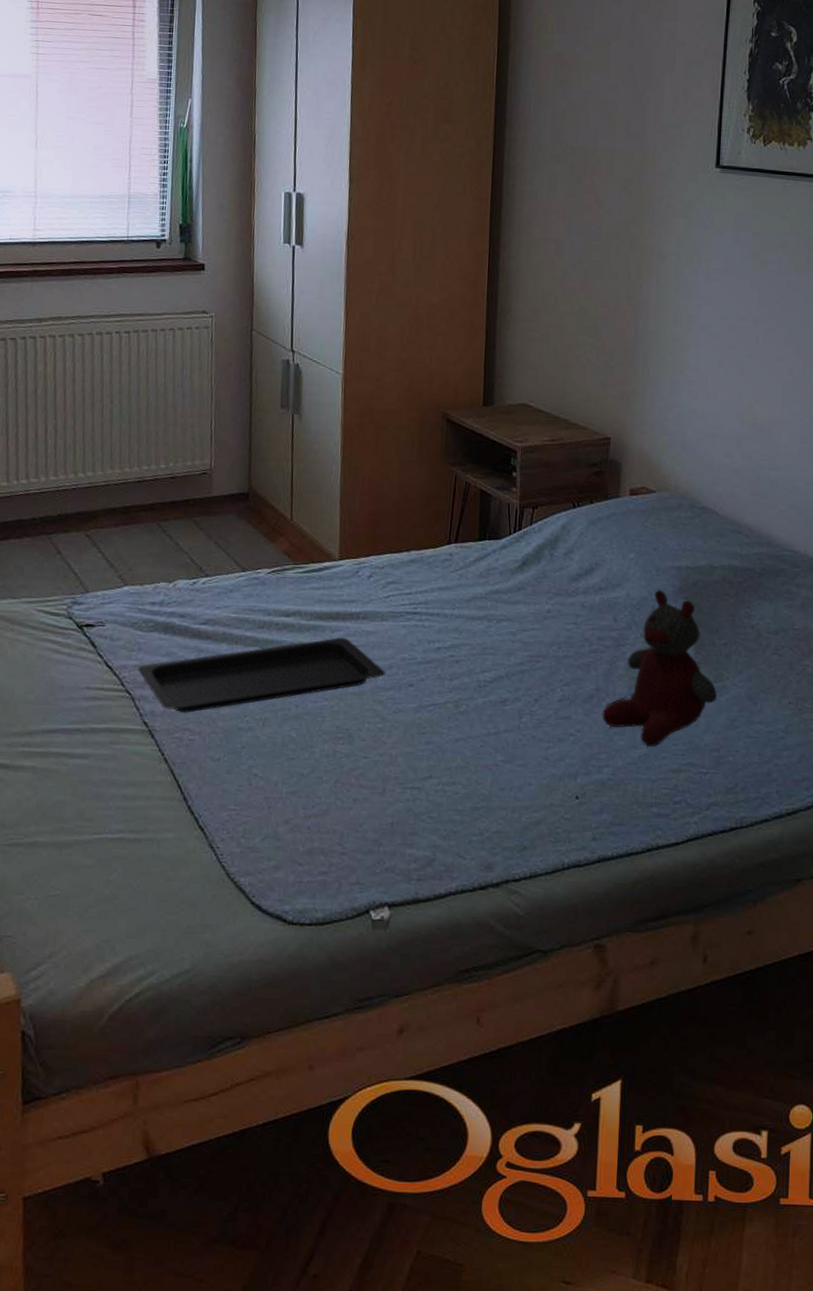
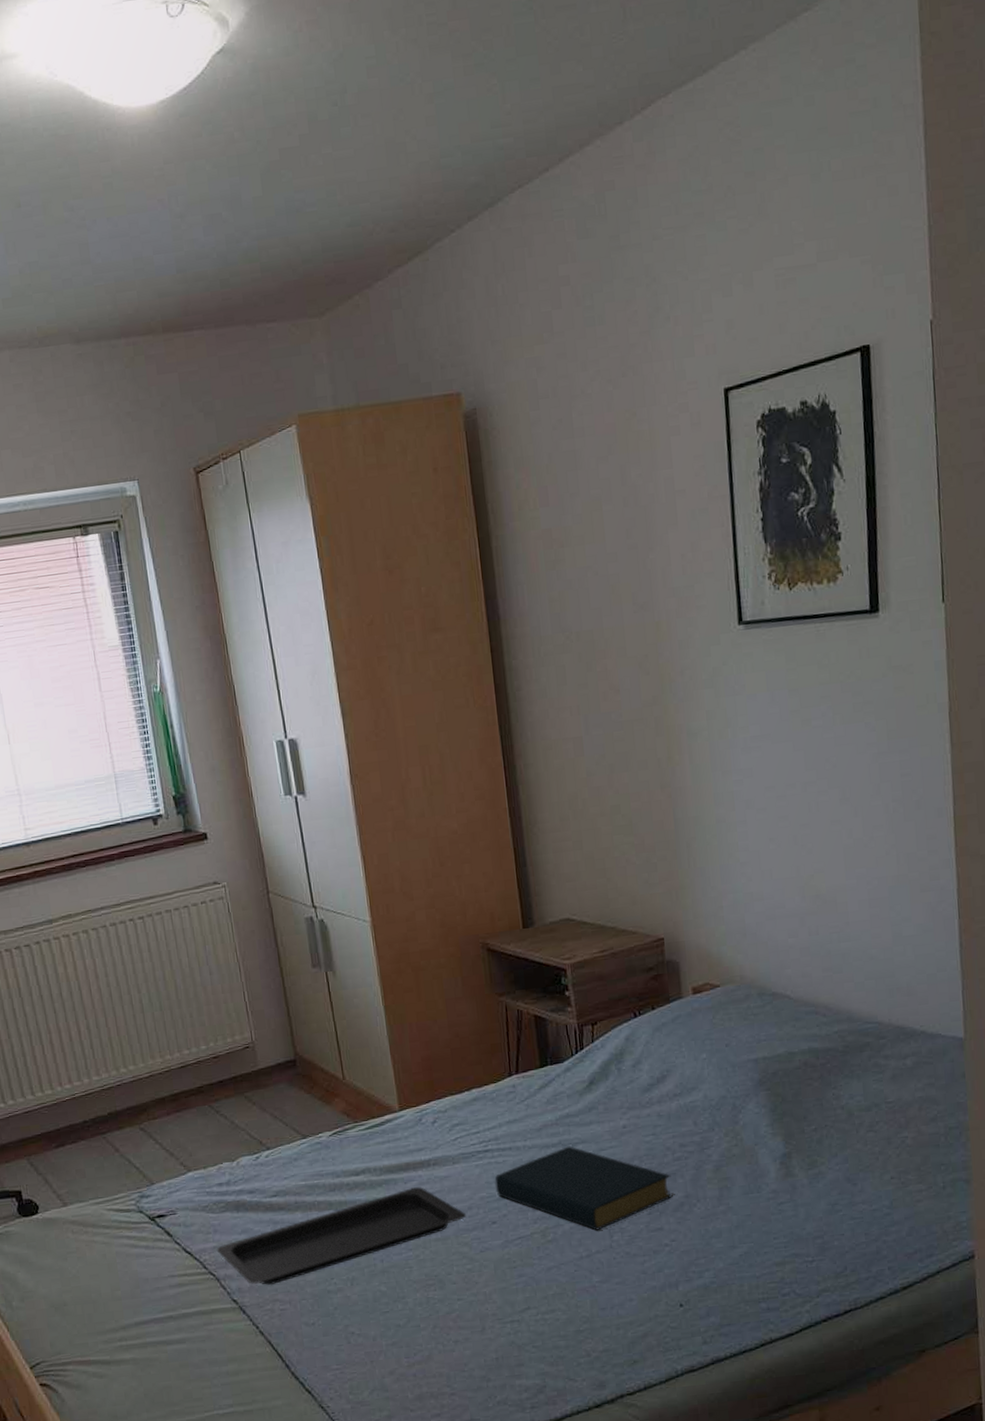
hardback book: none [418,621,585,709] -> present [495,1146,673,1231]
stuffed bear: present [602,589,717,747] -> none [695,1085,813,1245]

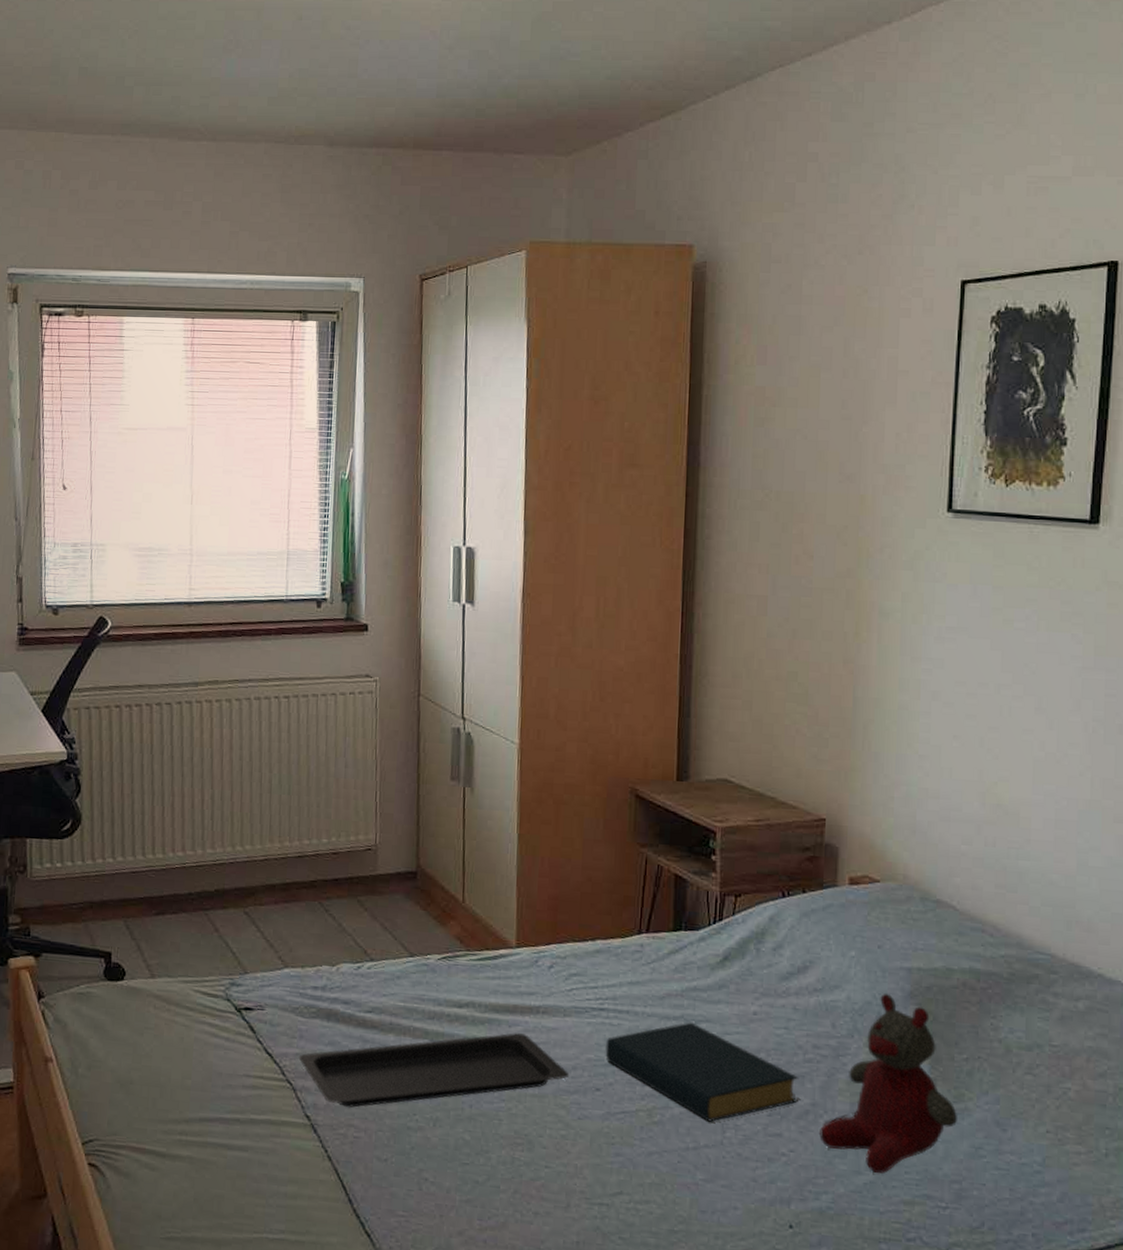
stuffed bear: none [695,1085,813,1245] -> present [819,992,957,1174]

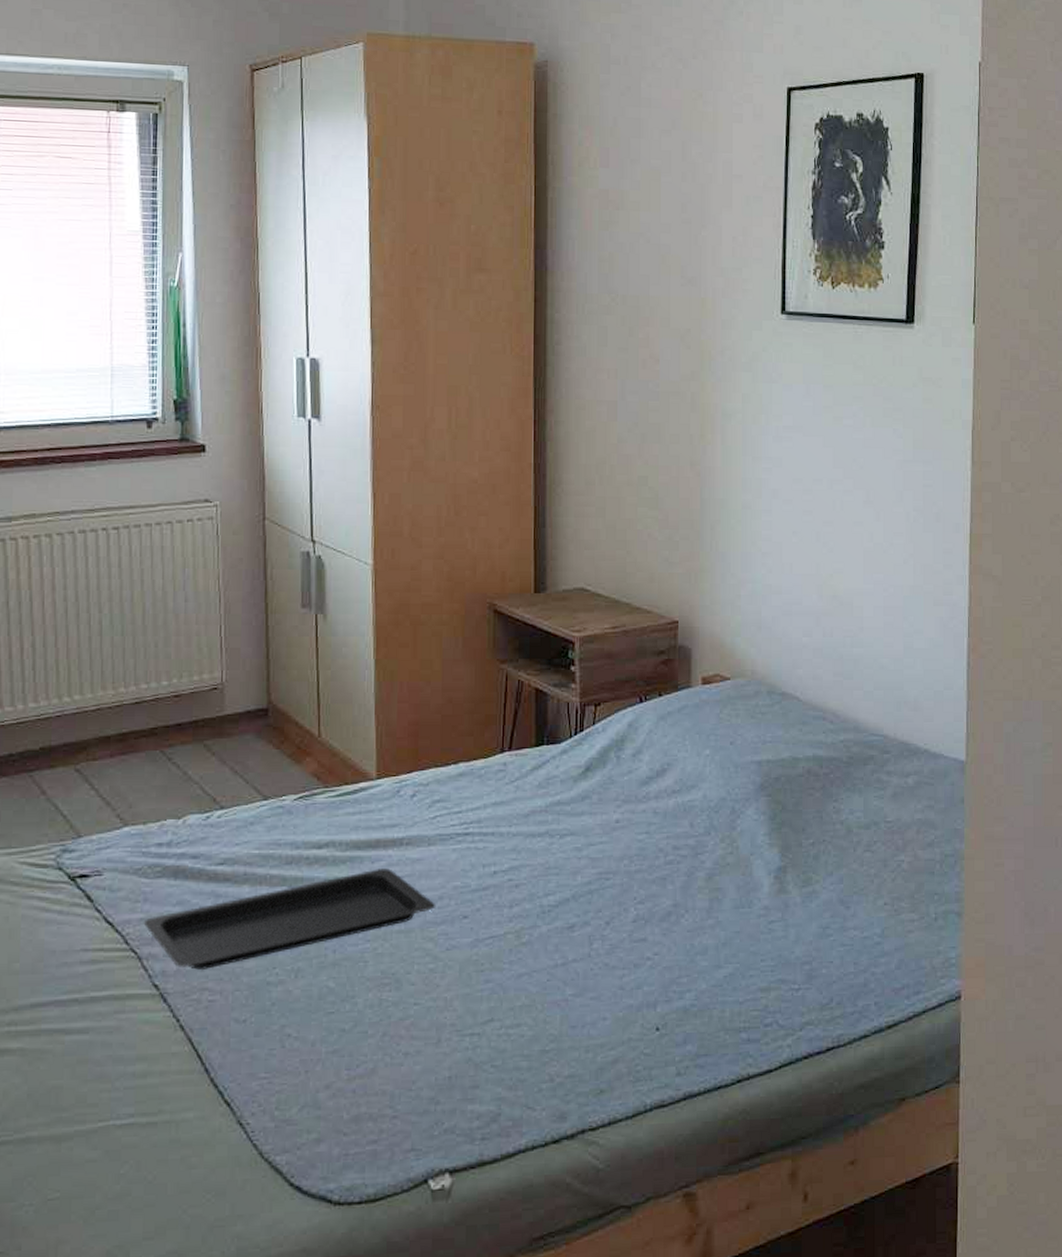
hardback book: present [605,1022,799,1122] -> none [471,837,661,936]
stuffed bear: present [819,992,957,1174] -> none [682,787,806,966]

